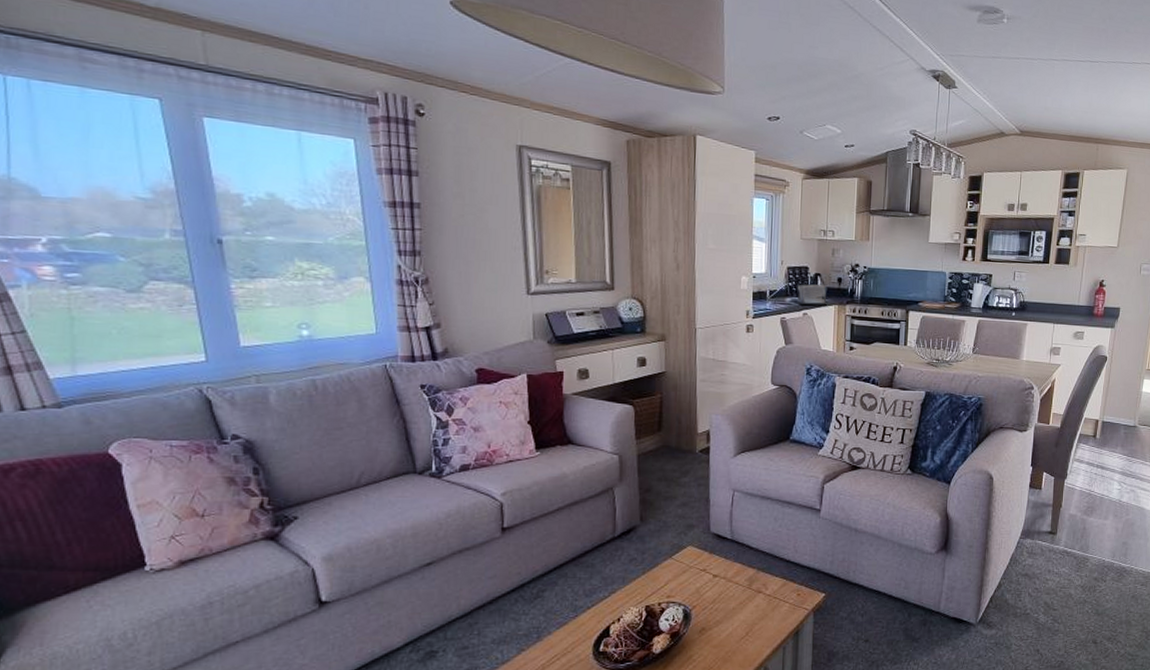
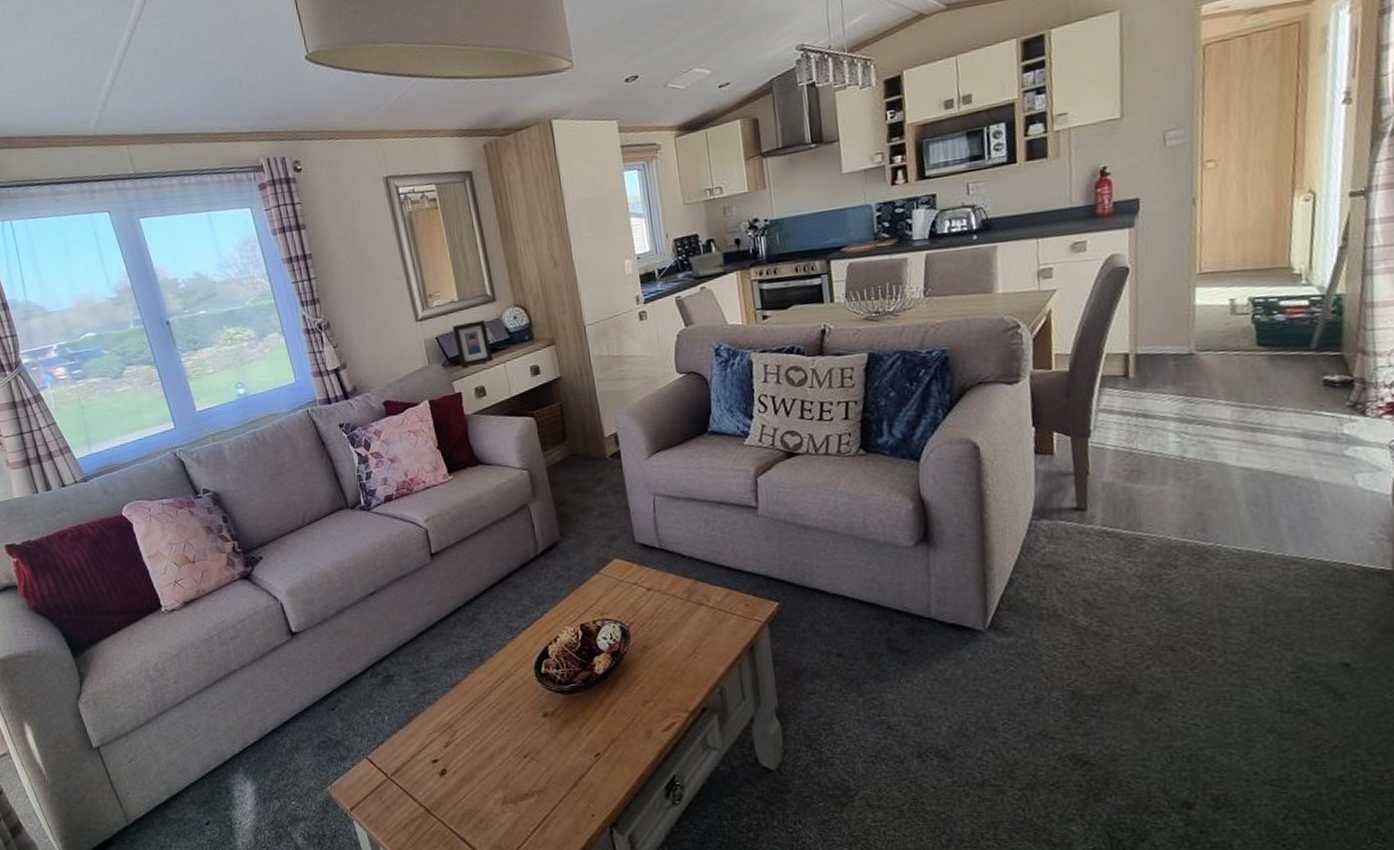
picture frame: none [565,305,602,348] -> present [452,320,494,368]

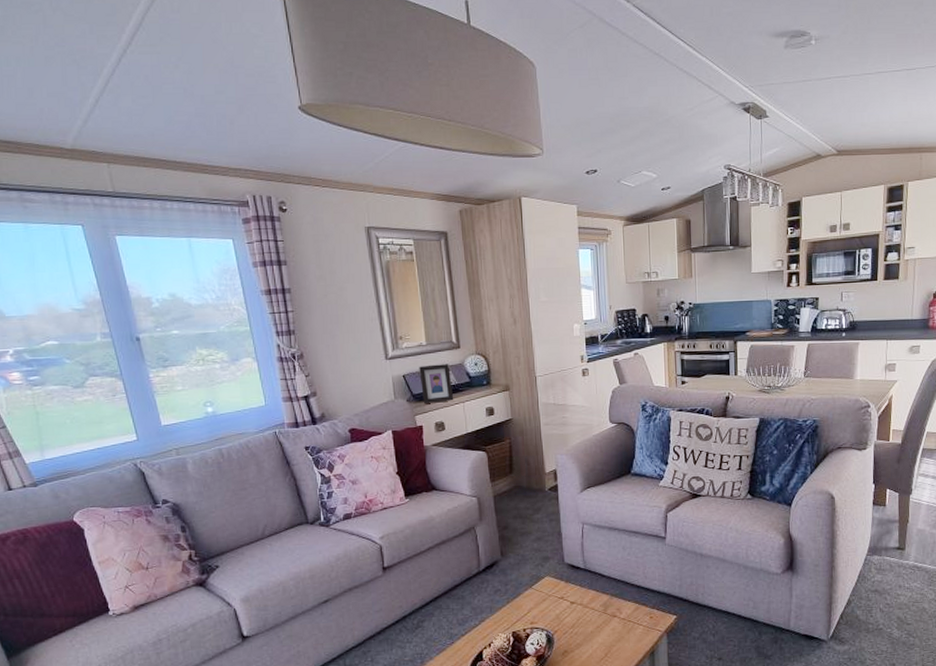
toaster: present [688,251,727,280] -> none [626,325,657,346]

